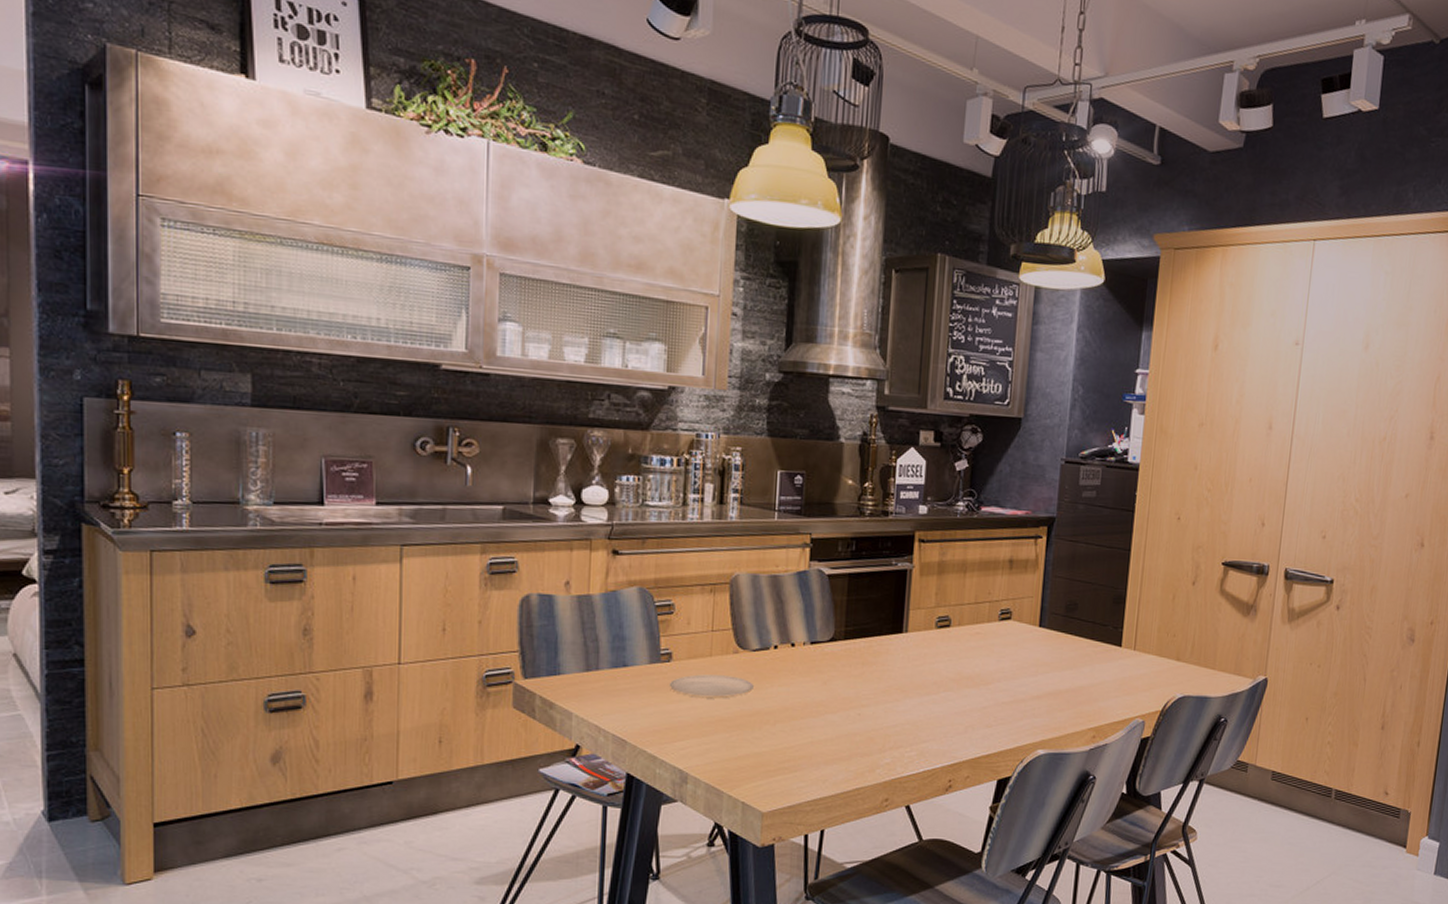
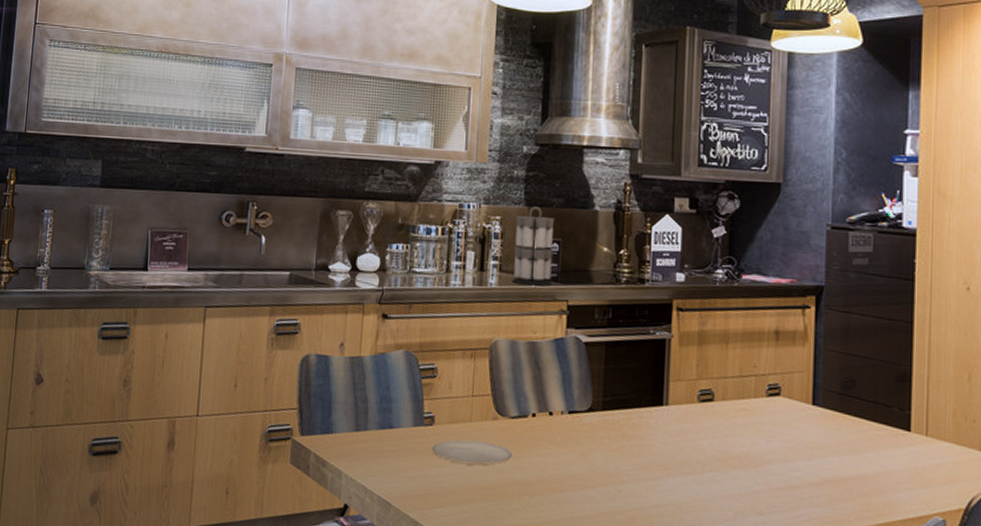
spice rack: none [753,437,799,520] -> present [512,207,555,287]

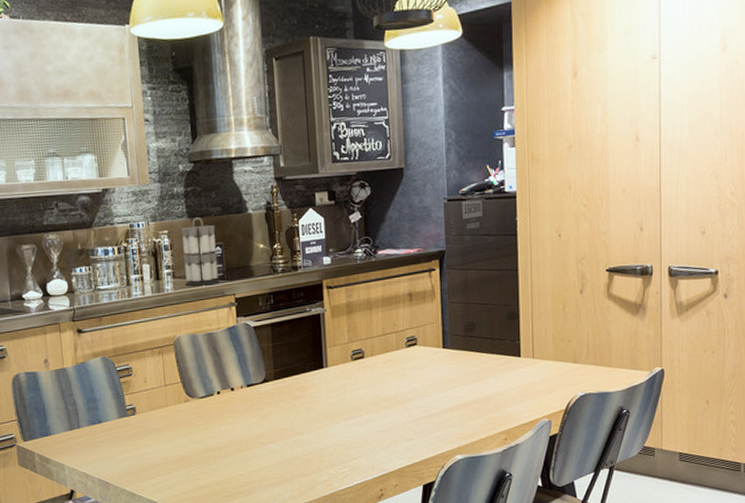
plate: present [431,439,512,466] -> none [136,420,205,442]

